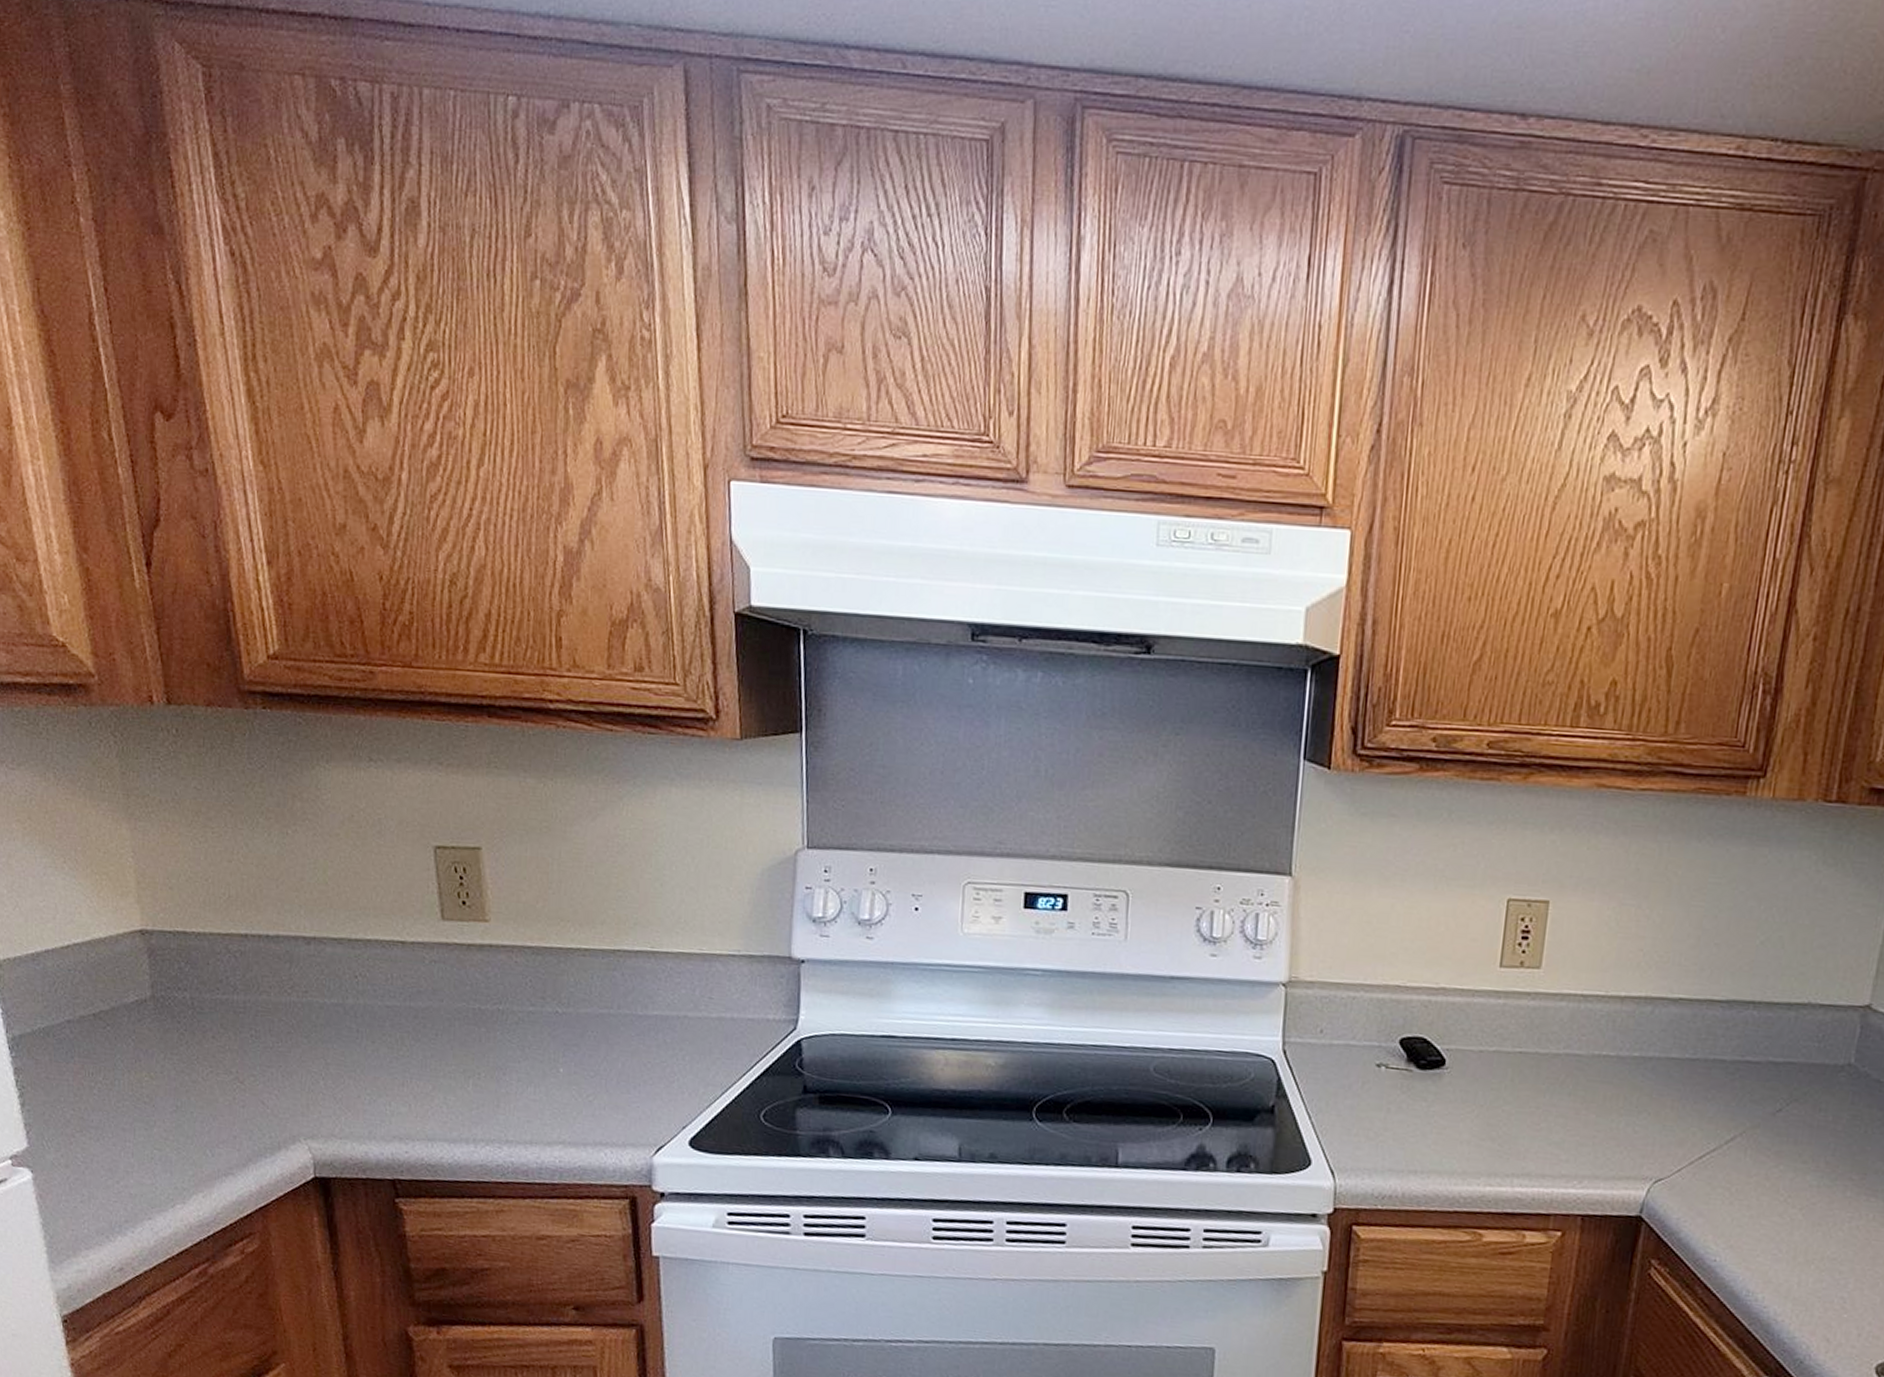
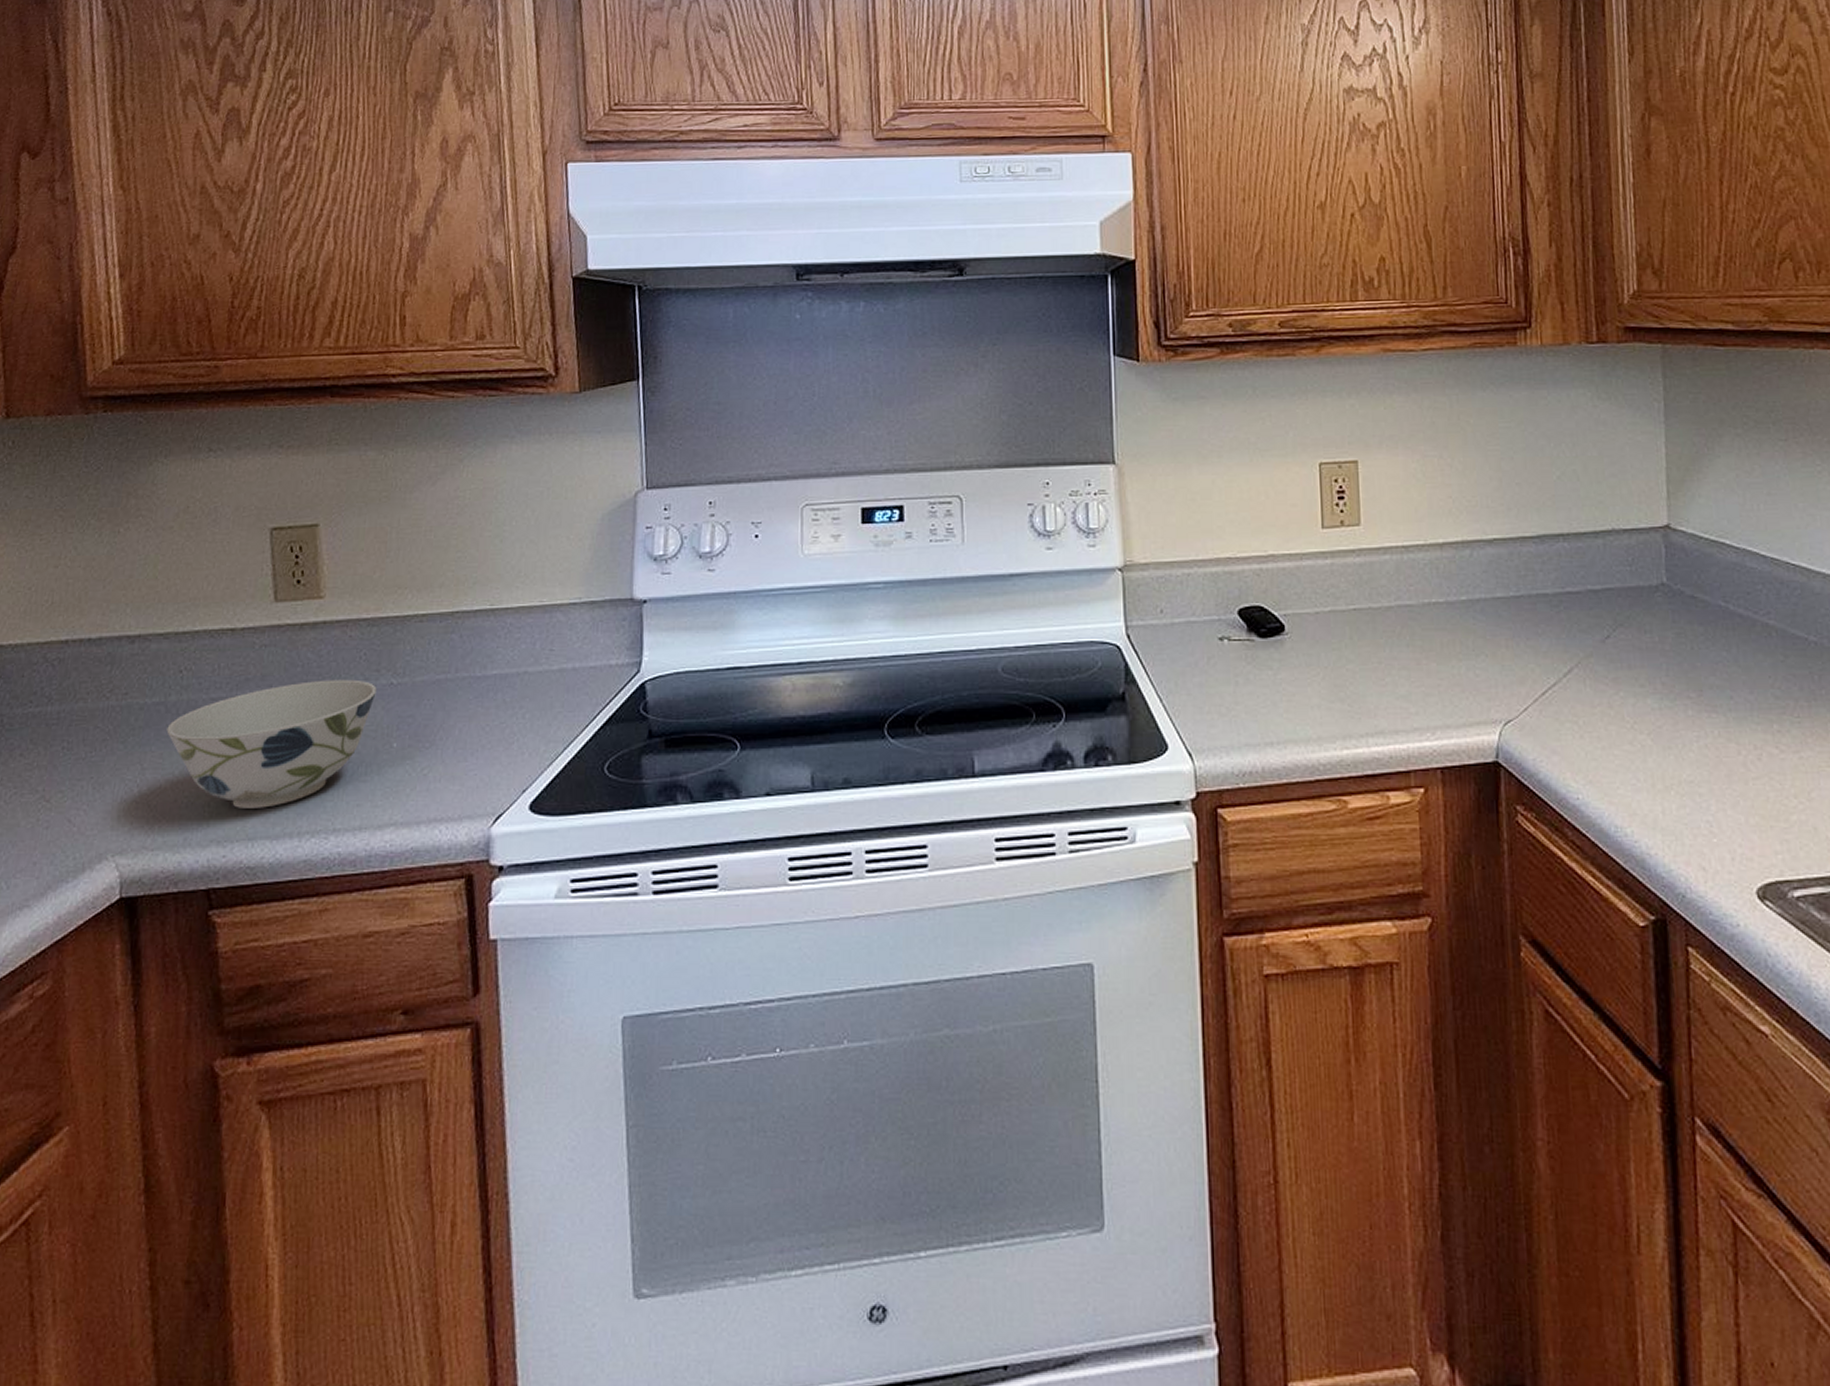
bowl: none [346,1000,543,1114] -> present [166,679,377,808]

